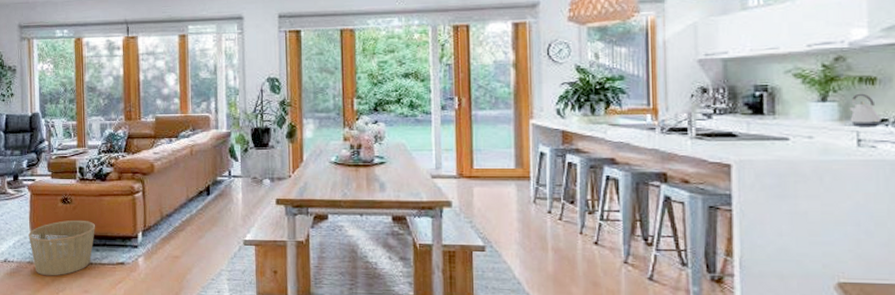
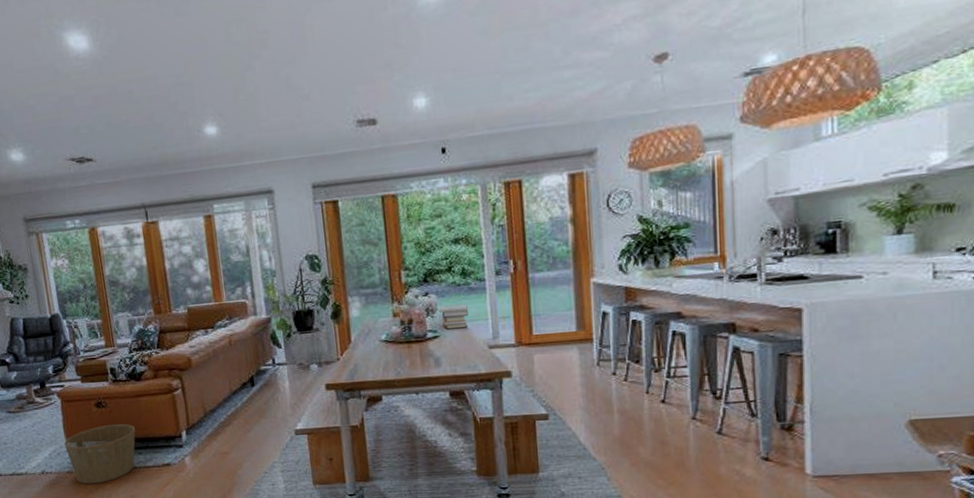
books: none [386,134,414,157] -> present [438,304,468,330]
kettle: present [849,93,881,128] -> none [926,221,959,259]

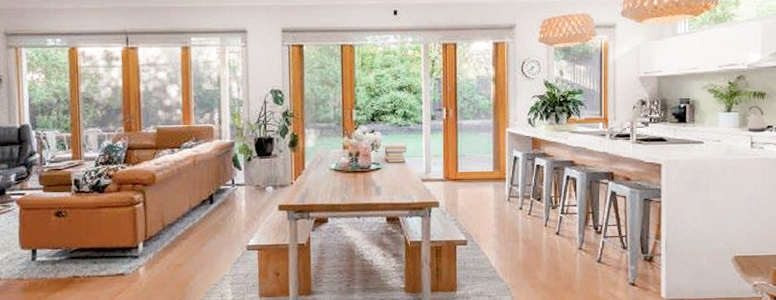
basket: present [64,424,136,485] -> none [18,234,94,292]
kettle: none [926,221,959,259] -> present [746,105,768,133]

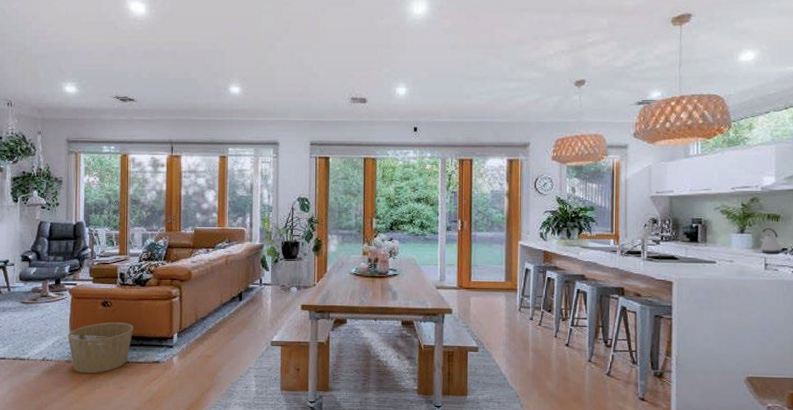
basket: none [18,234,94,292] -> present [68,322,134,374]
books: present [382,142,406,163] -> none [399,250,422,270]

